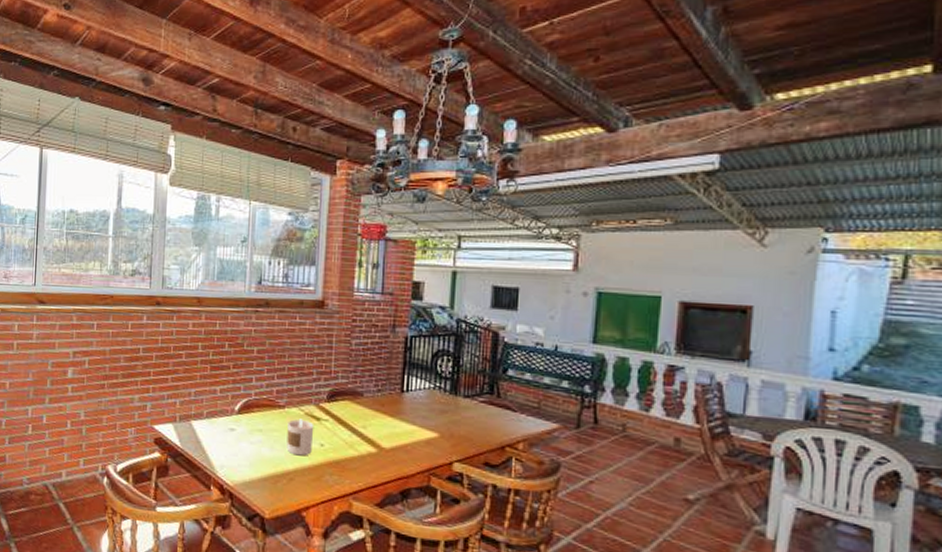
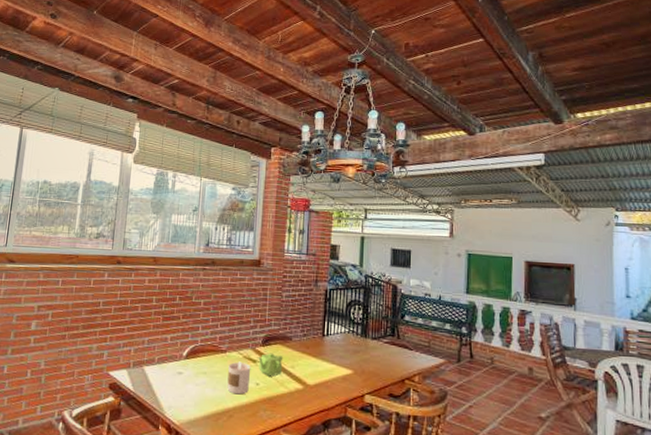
teapot: none [321,410,353,437] -> present [257,353,283,377]

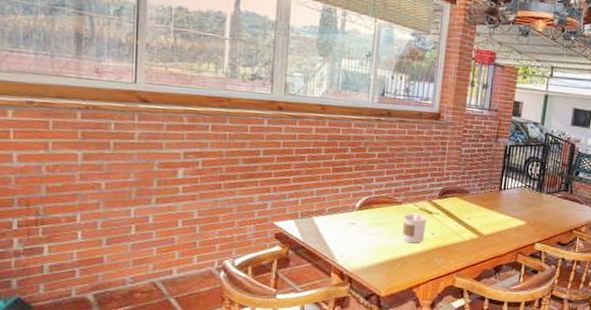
teapot: present [257,353,283,377] -> none [433,205,460,227]

